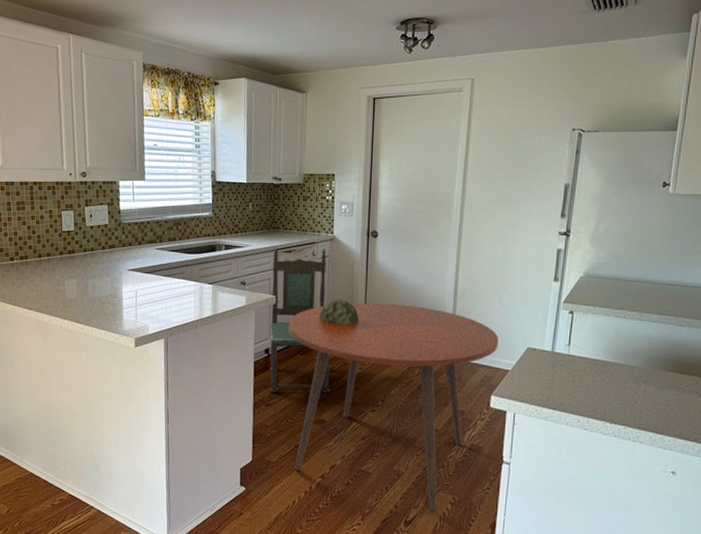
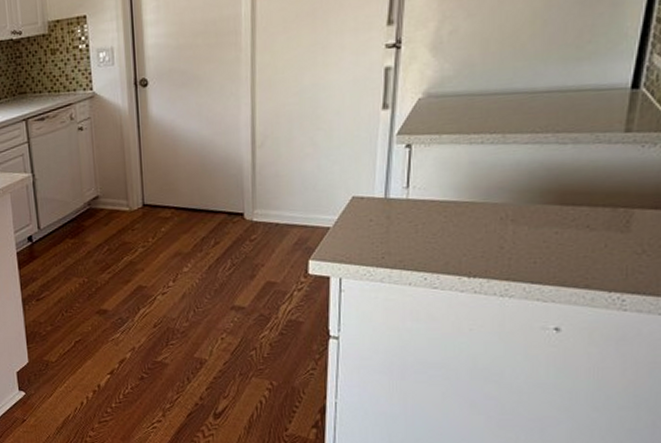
dining chair: present [269,247,330,393] -> none [22,109,110,285]
dining table: present [288,302,499,511] -> none [51,164,314,399]
decorative bowl: present [319,299,359,325] -> none [86,168,135,199]

